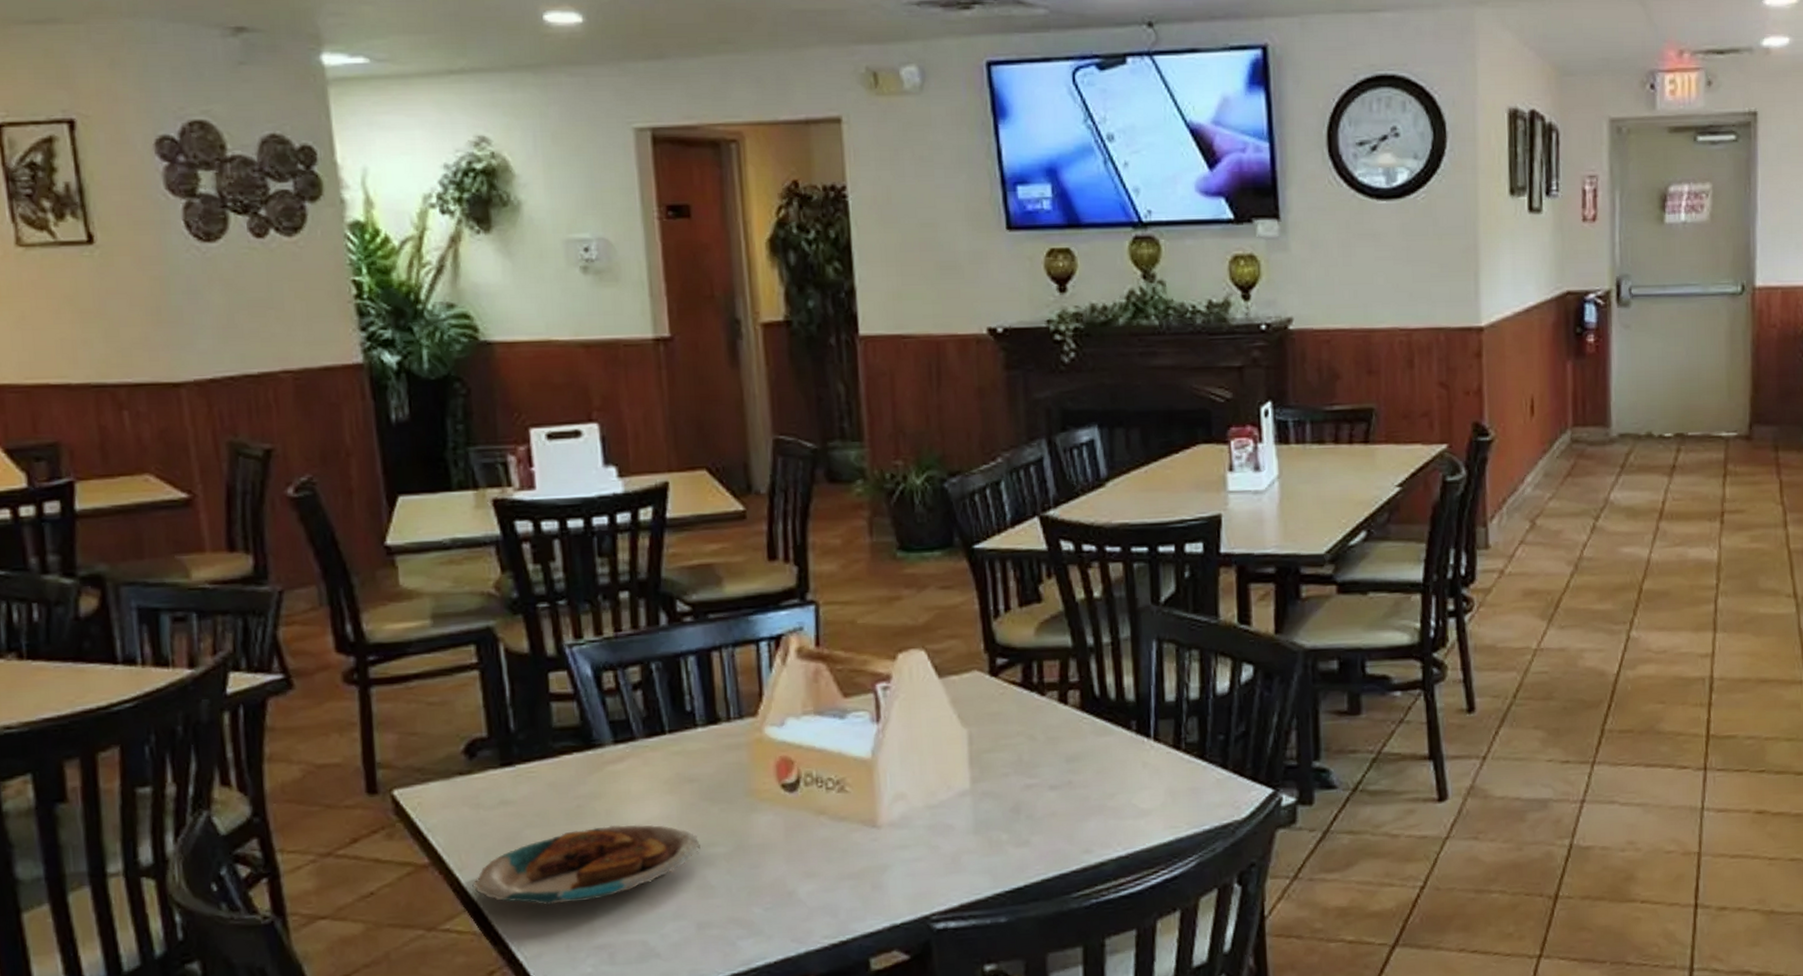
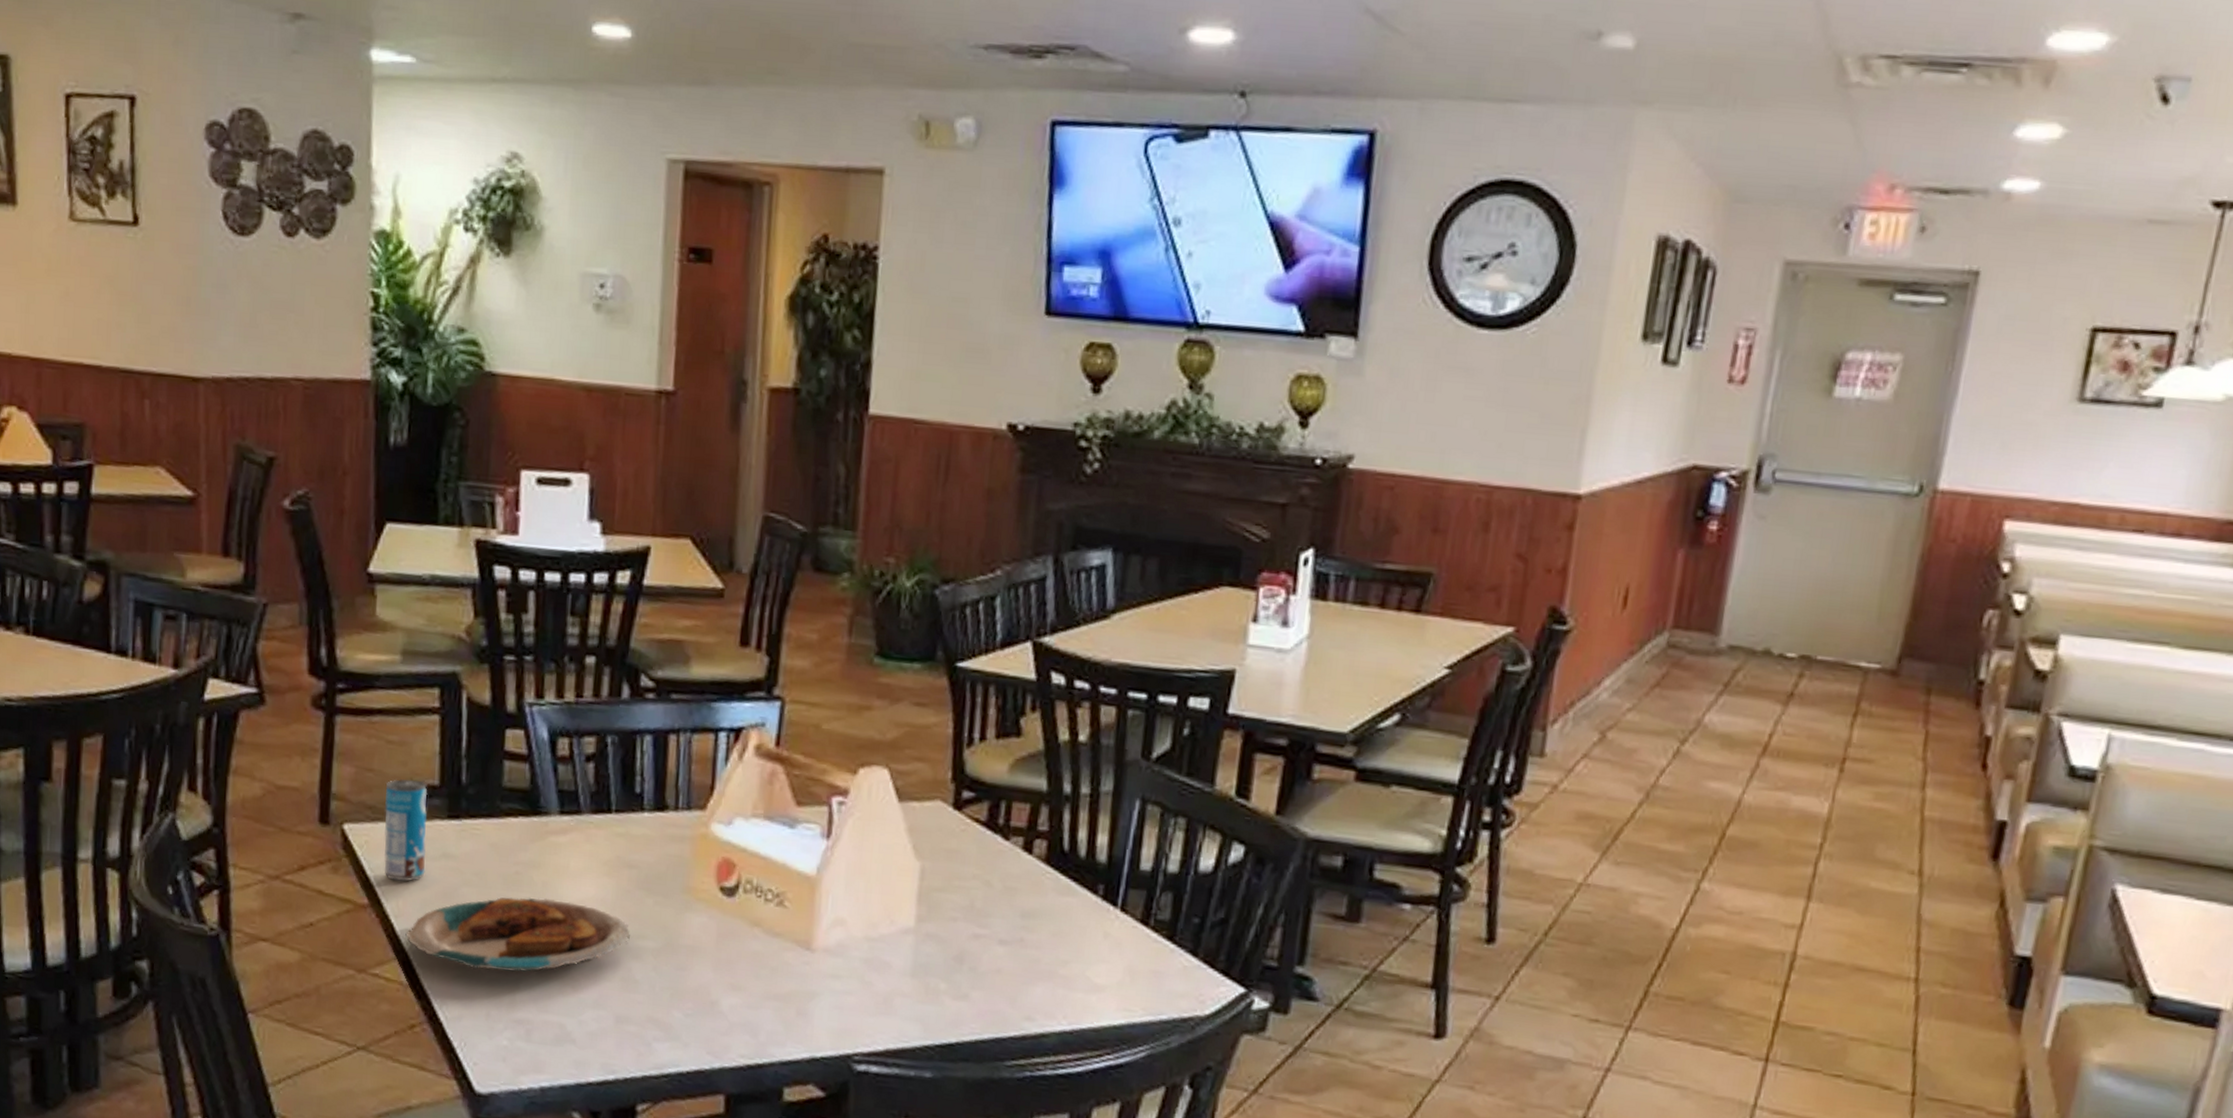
beverage can: none [431,735,485,836] -> present [384,779,428,882]

